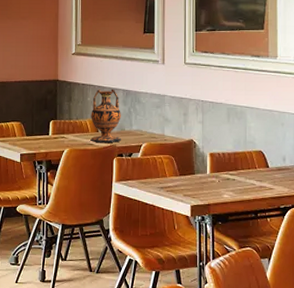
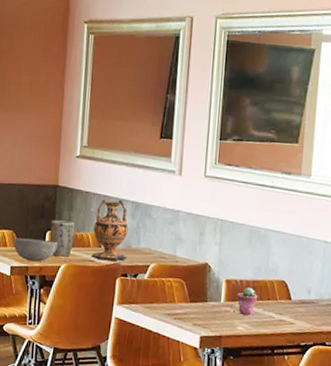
bowl: none [22,128,61,147] -> present [13,238,59,261]
plant pot: none [53,110,75,142] -> present [50,220,75,257]
potted succulent: none [221,159,240,184] -> present [236,287,258,315]

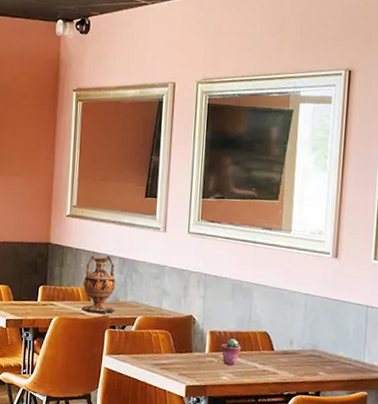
bowl: present [13,238,59,261] -> none [8,292,51,314]
plant pot: present [50,220,75,257] -> none [42,275,66,310]

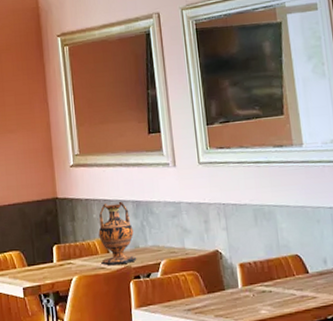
potted succulent: present [221,338,242,365] -> none [253,267,275,297]

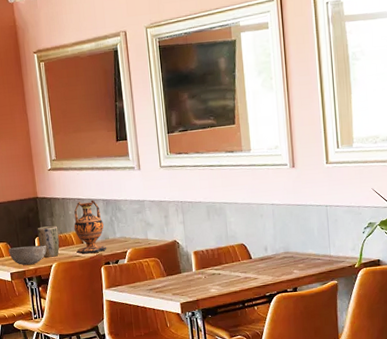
bowl: none [22,254,67,278] -> present [9,245,47,265]
plant pot: none [56,231,82,270] -> present [37,226,60,258]

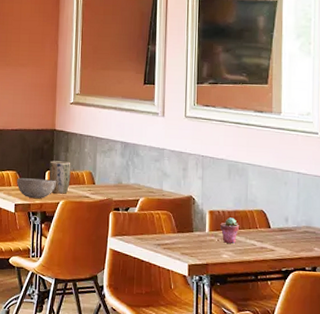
vase: present [74,200,107,254] -> none [86,140,119,197]
potted succulent: none [205,254,224,279] -> present [220,217,240,244]

